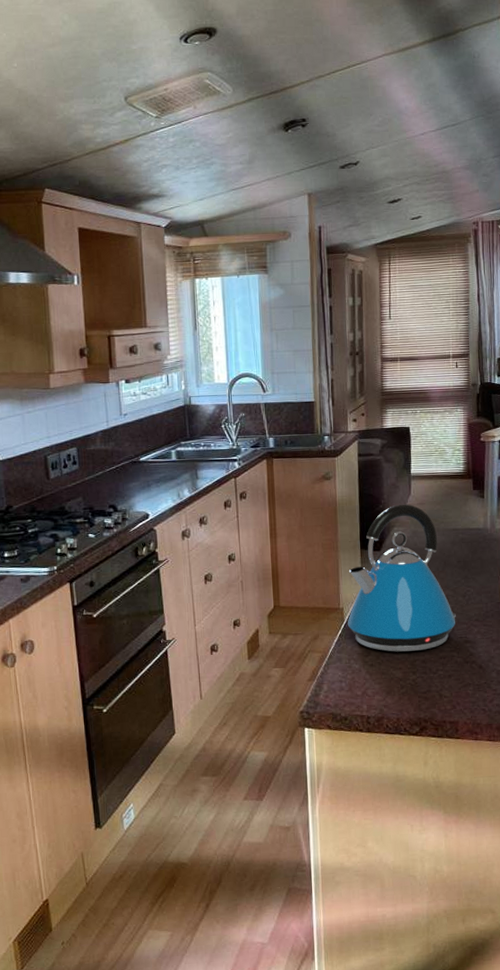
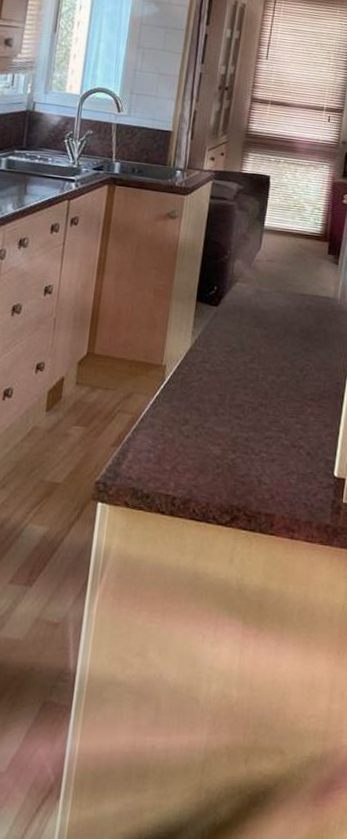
kettle: present [347,504,456,652] -> none [167,257,290,427]

